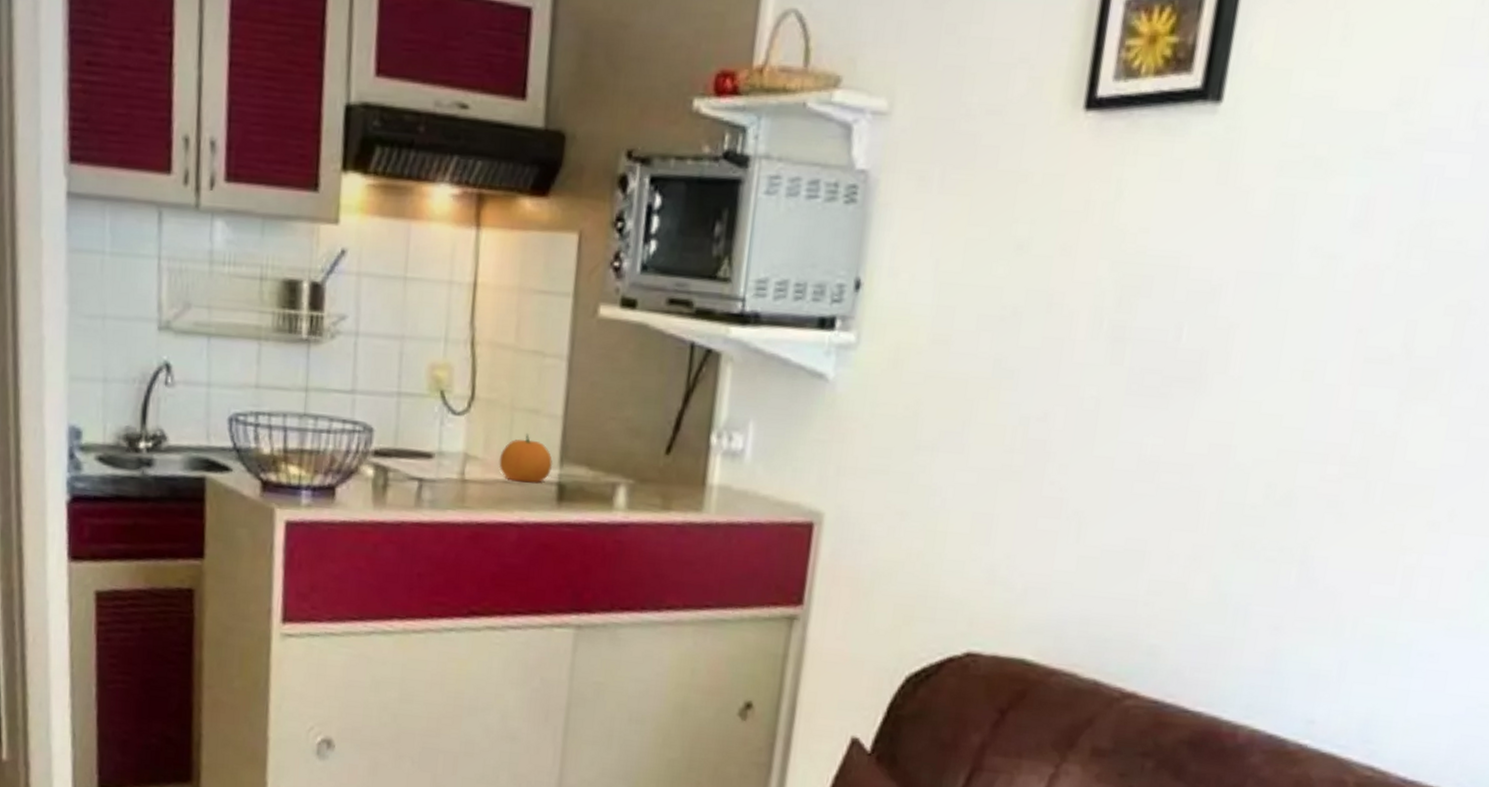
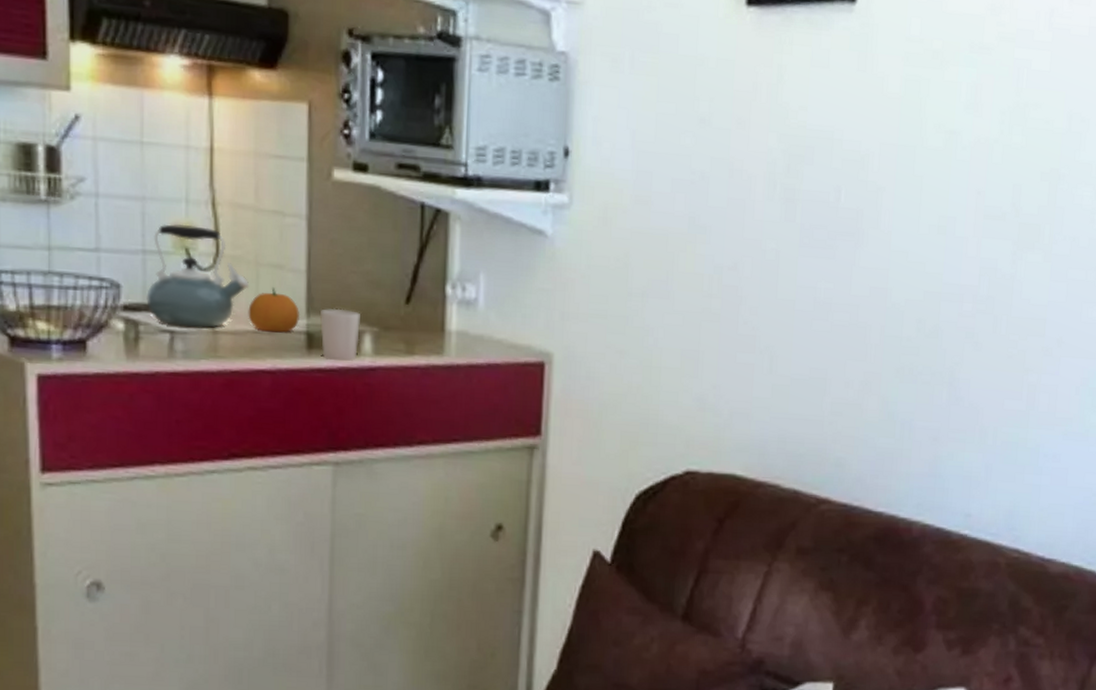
kettle: none [397,365,503,477] -> present [146,224,250,328]
mug: none [572,457,617,516] -> present [320,308,361,362]

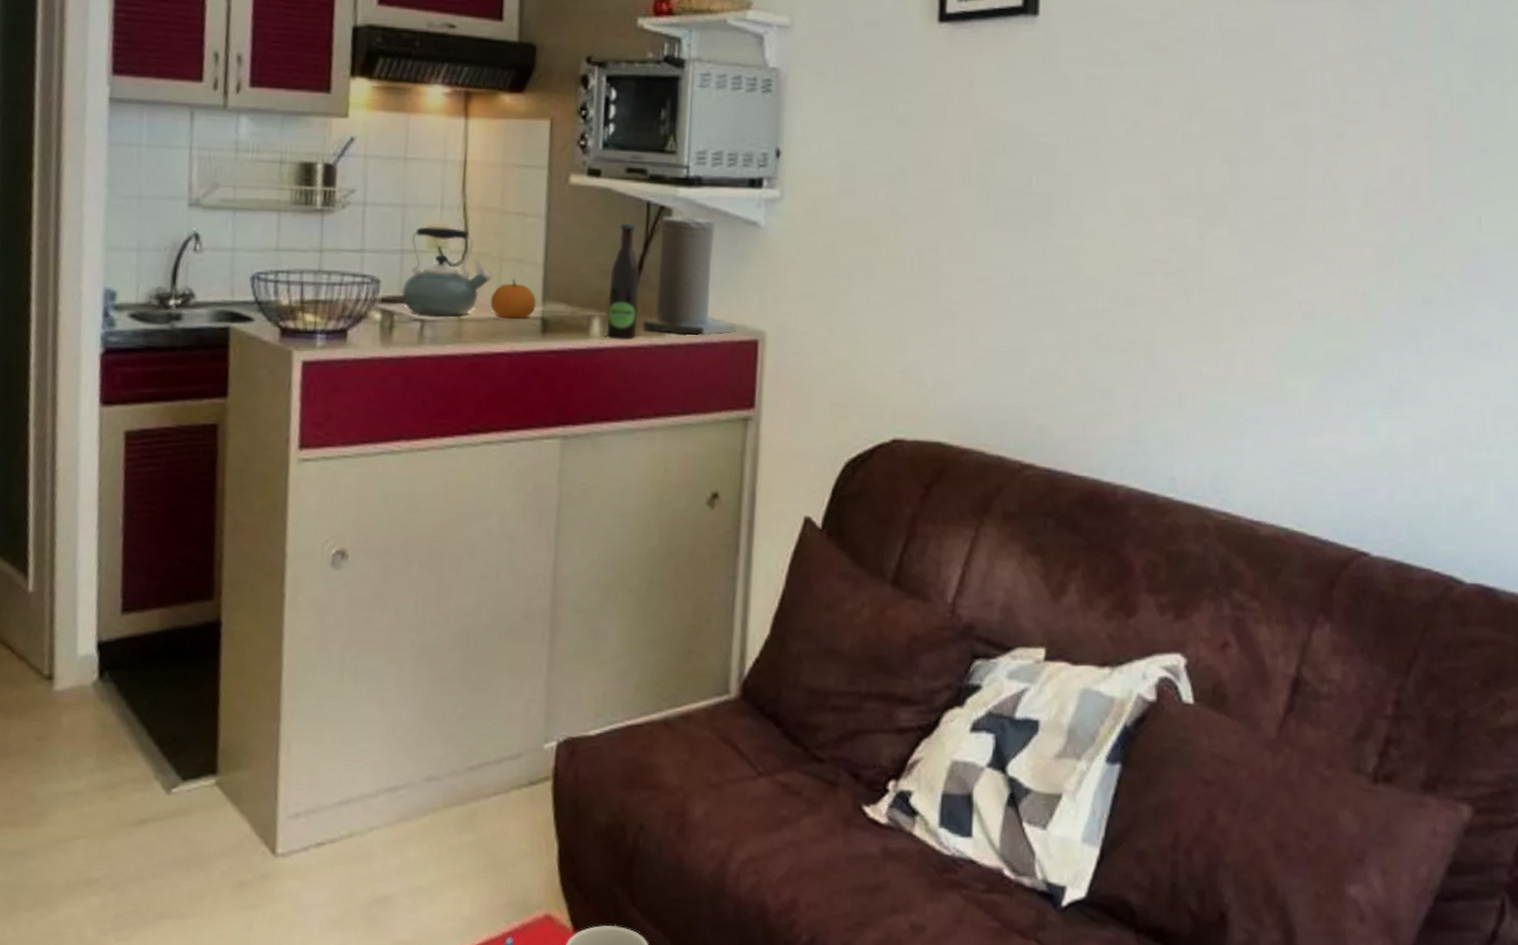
mug: present [320,308,361,362] -> none [554,296,592,344]
bottle: none [379,228,414,360] -> present [606,224,640,341]
paper towel: none [418,220,521,357] -> present [642,216,737,337]

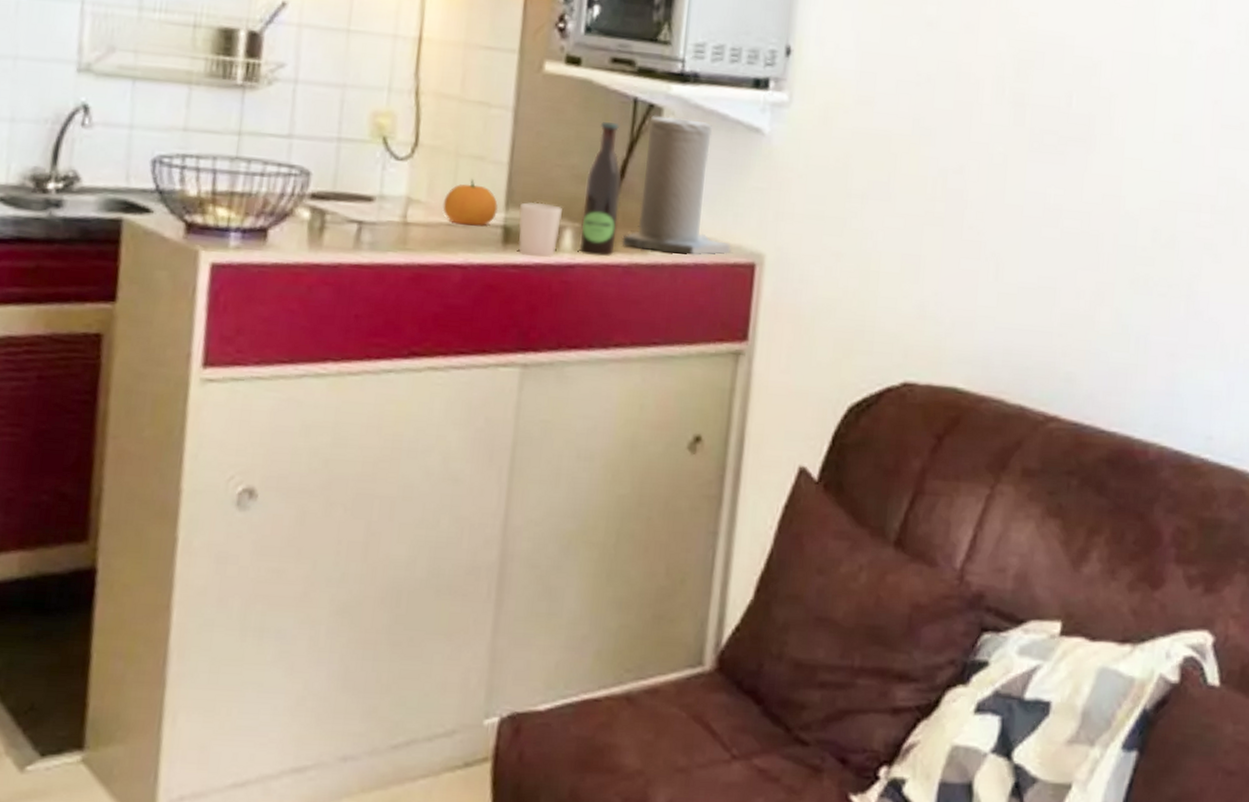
kettle: present [402,227,493,317] -> none [336,112,447,219]
mug: none [554,296,592,344] -> present [518,202,563,258]

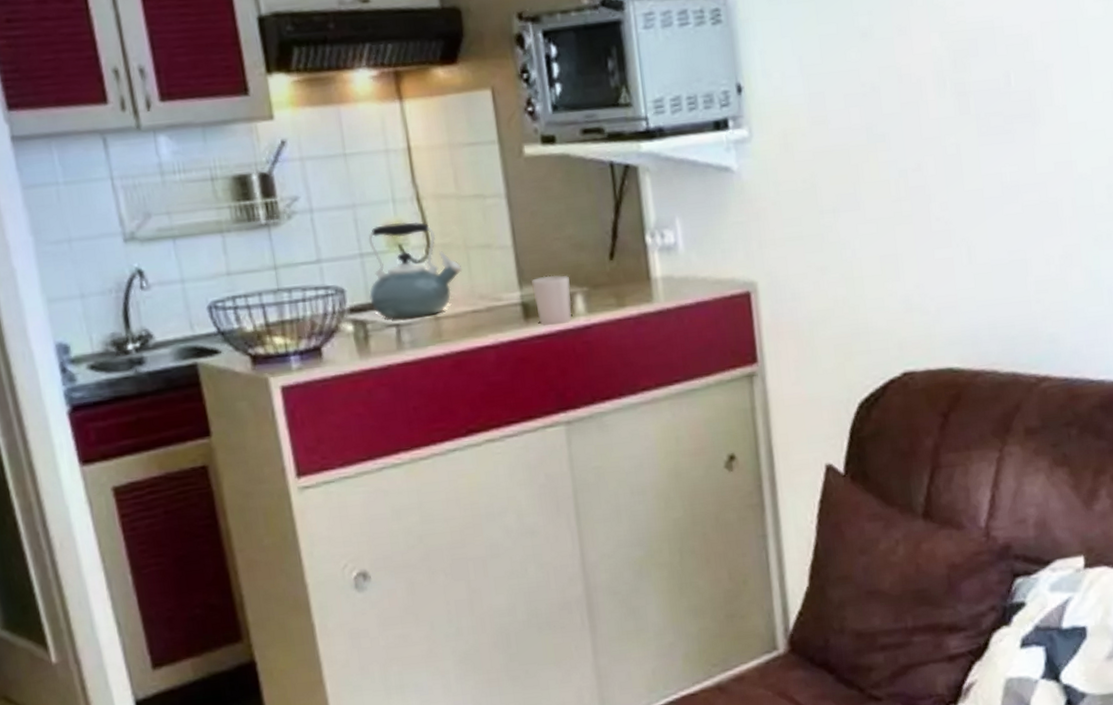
kettle: none [336,112,447,219] -> present [368,222,463,319]
fruit: present [442,179,499,226] -> none [464,267,514,310]
bottle: present [579,122,622,257] -> none [584,189,623,315]
paper towel: present [622,116,731,257] -> none [627,172,726,299]

